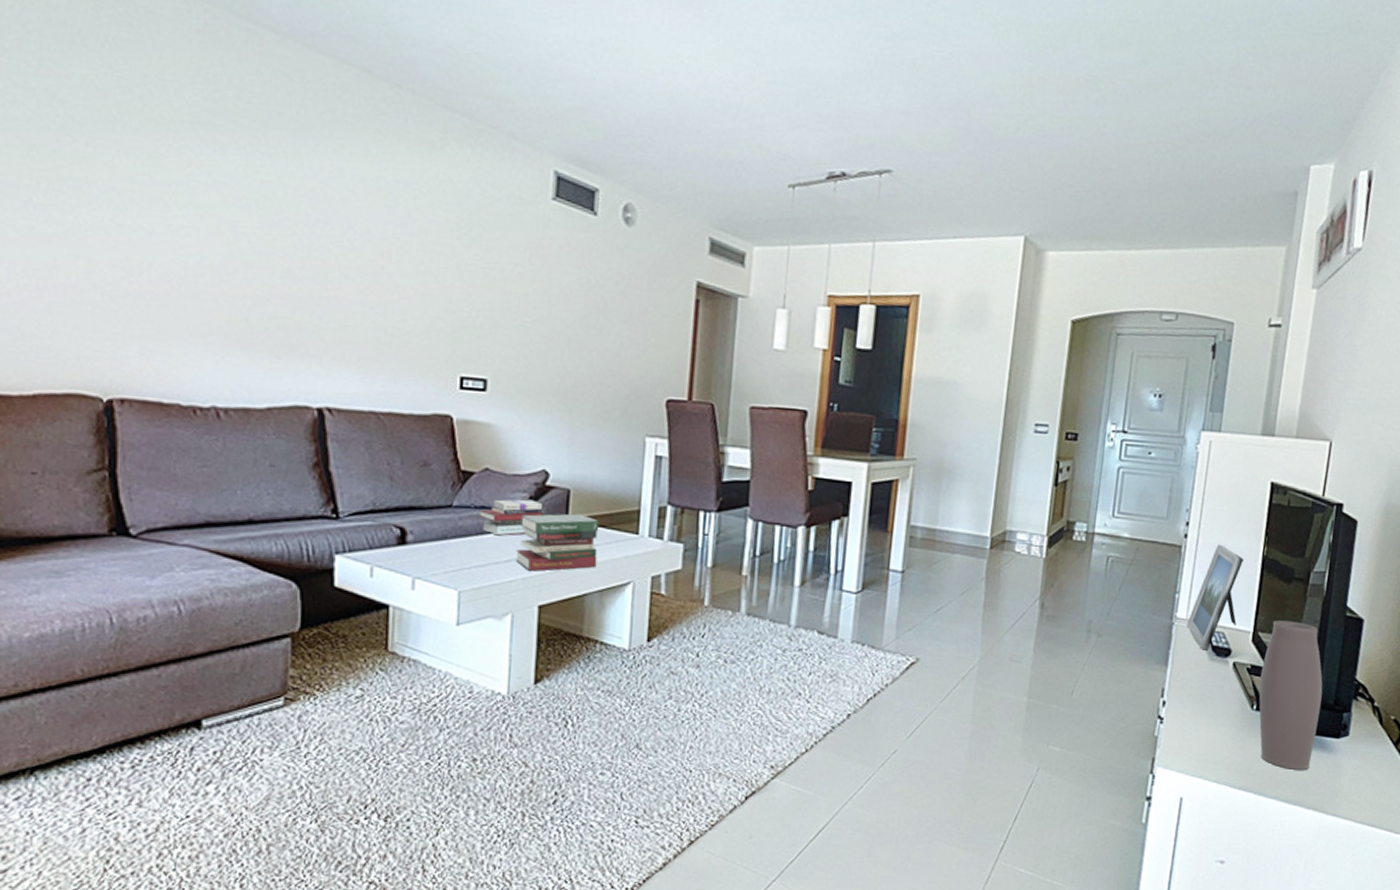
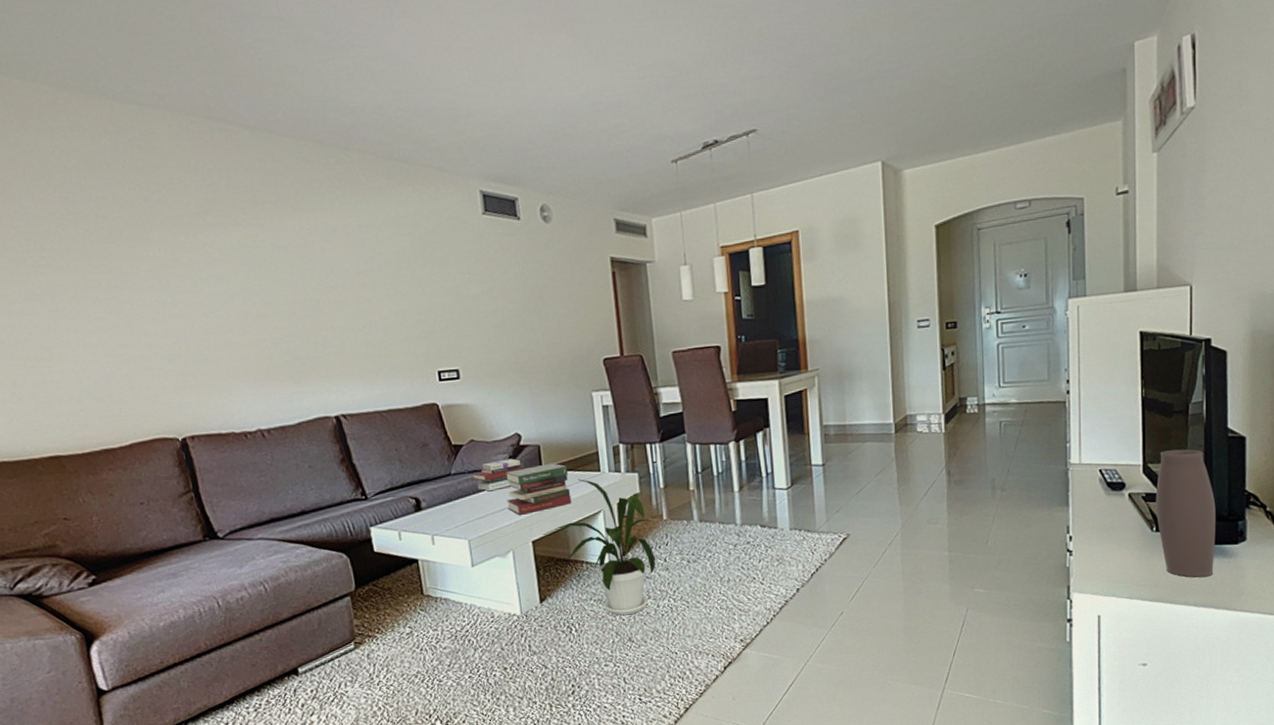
house plant: none [552,539,691,716] -> present [542,479,656,616]
picture frame: present [1186,544,1244,652] -> none [1080,393,1126,489]

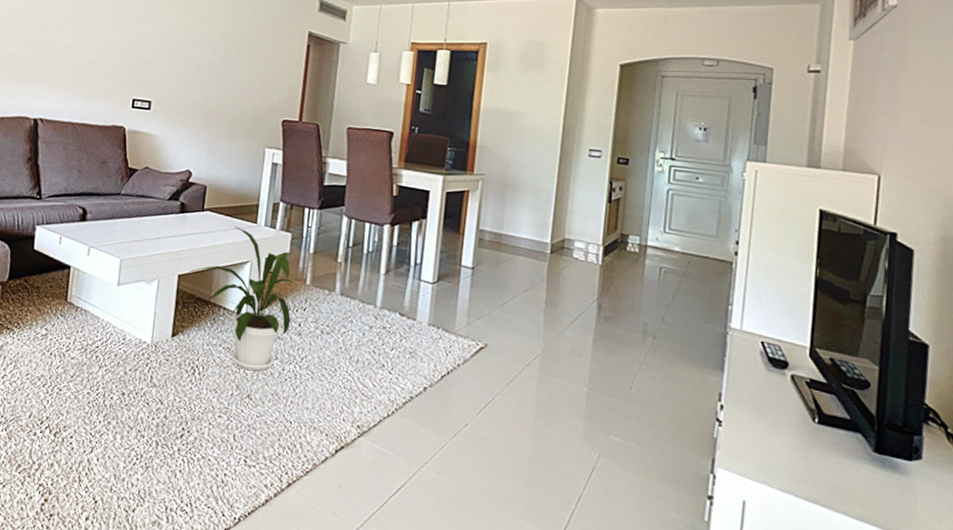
books: present [473,458,522,492] -> none [139,191,186,220]
books: present [505,463,572,515] -> none [163,203,228,248]
vase: present [1155,449,1217,578] -> none [820,338,889,490]

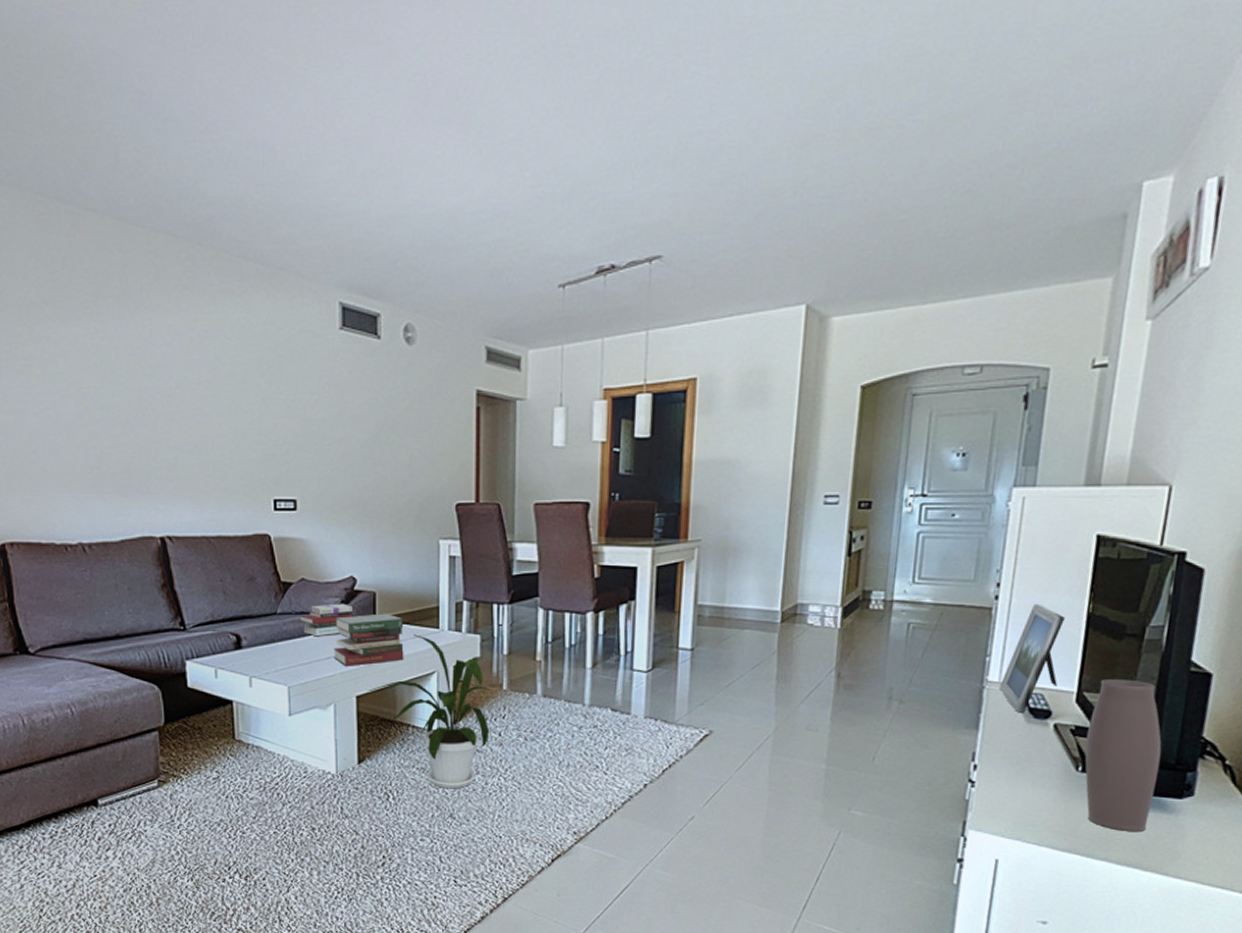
books: none [139,191,186,220] -> present [300,603,354,637]
books: none [163,203,228,248] -> present [333,613,404,666]
picture frame: none [740,263,796,362] -> present [998,603,1065,714]
vase: none [820,338,889,490] -> present [1084,679,1162,833]

